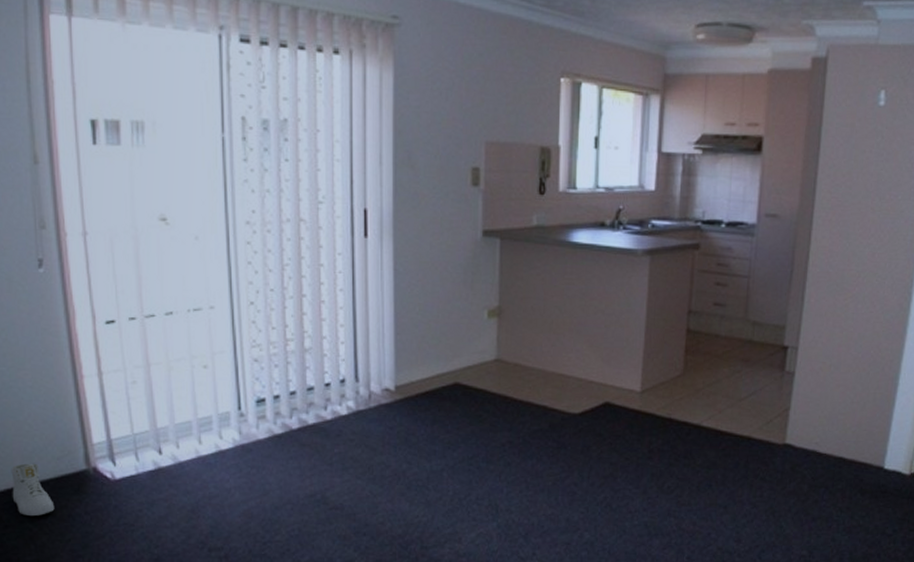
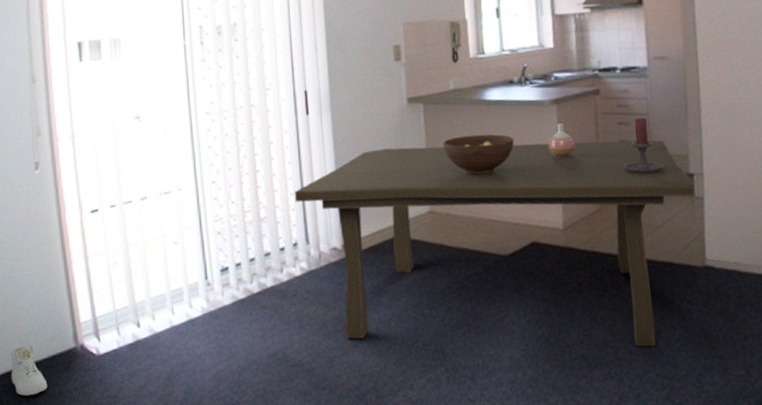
dining table: none [345,285,787,520] -> present [294,140,695,347]
fruit bowl: none [518,280,598,325] -> present [442,134,514,176]
vase: none [635,277,665,316] -> present [548,123,575,158]
candle holder: none [714,280,757,342] -> present [623,117,663,174]

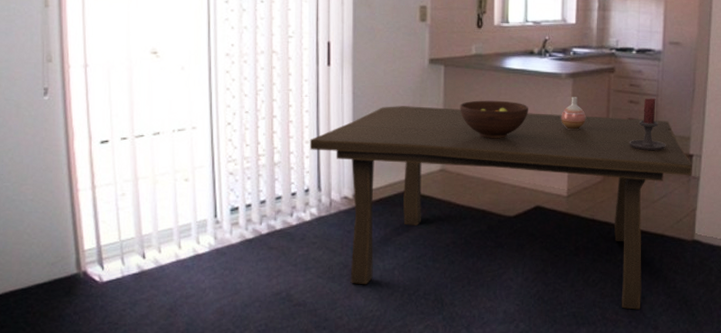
sneaker: present [10,345,48,396] -> none [9,268,47,316]

